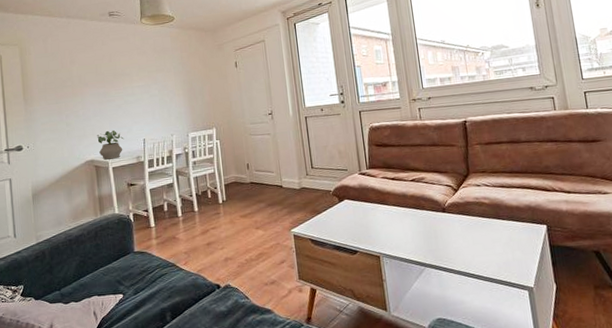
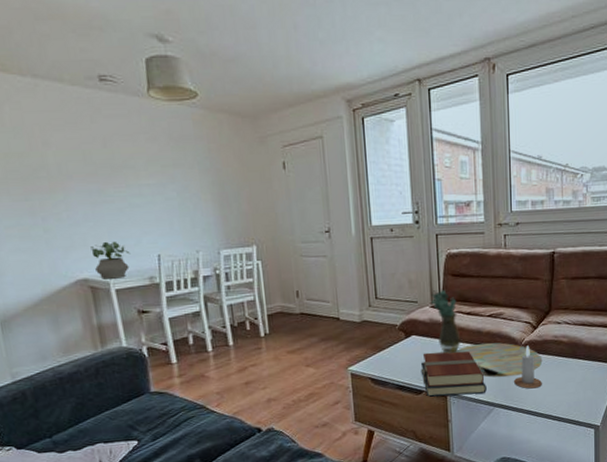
books: none [353,213,416,257] -> present [420,351,487,397]
vase: none [358,157,389,216] -> present [431,288,461,354]
decorative tray: none [385,205,467,239] -> present [456,342,543,378]
candle: none [441,207,469,249] -> present [514,345,542,389]

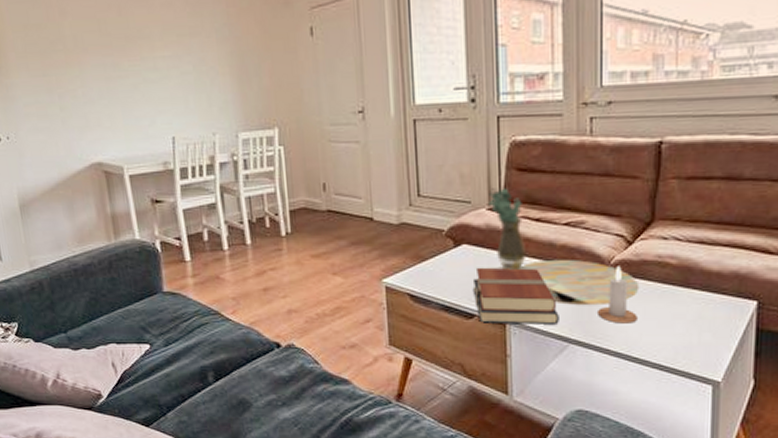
potted plant: present [90,241,131,280] -> none [105,120,145,164]

